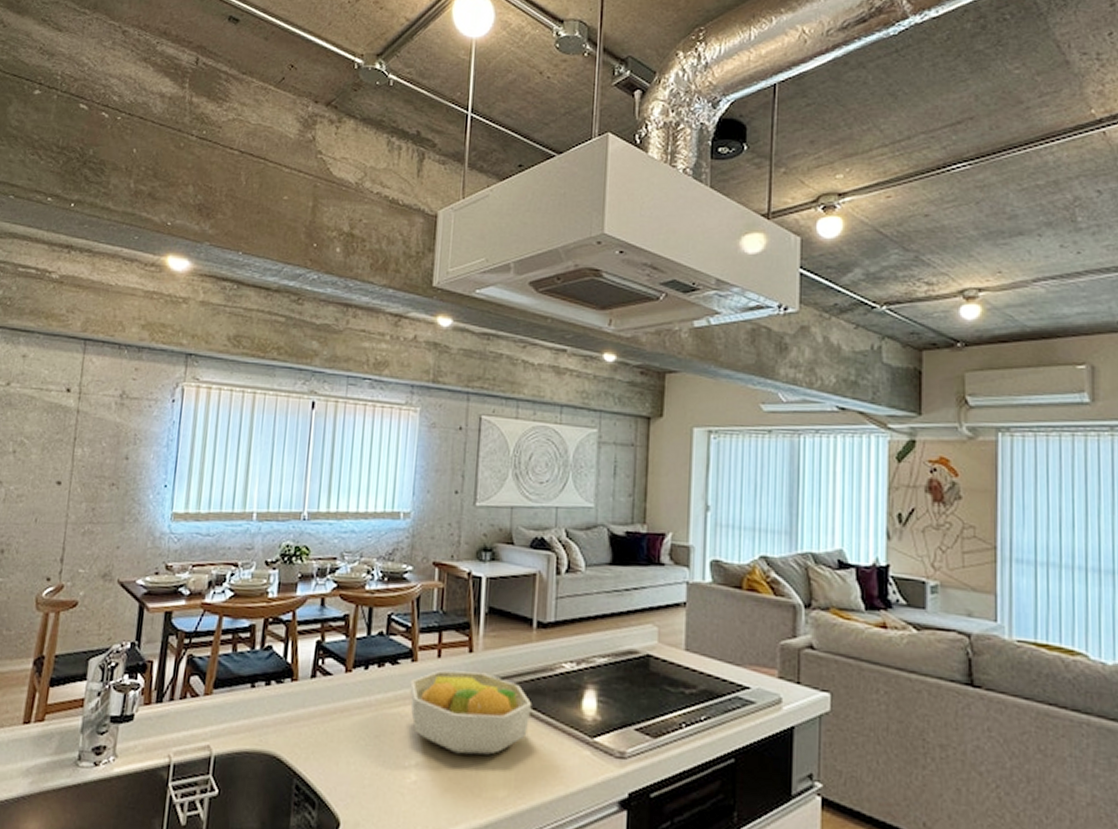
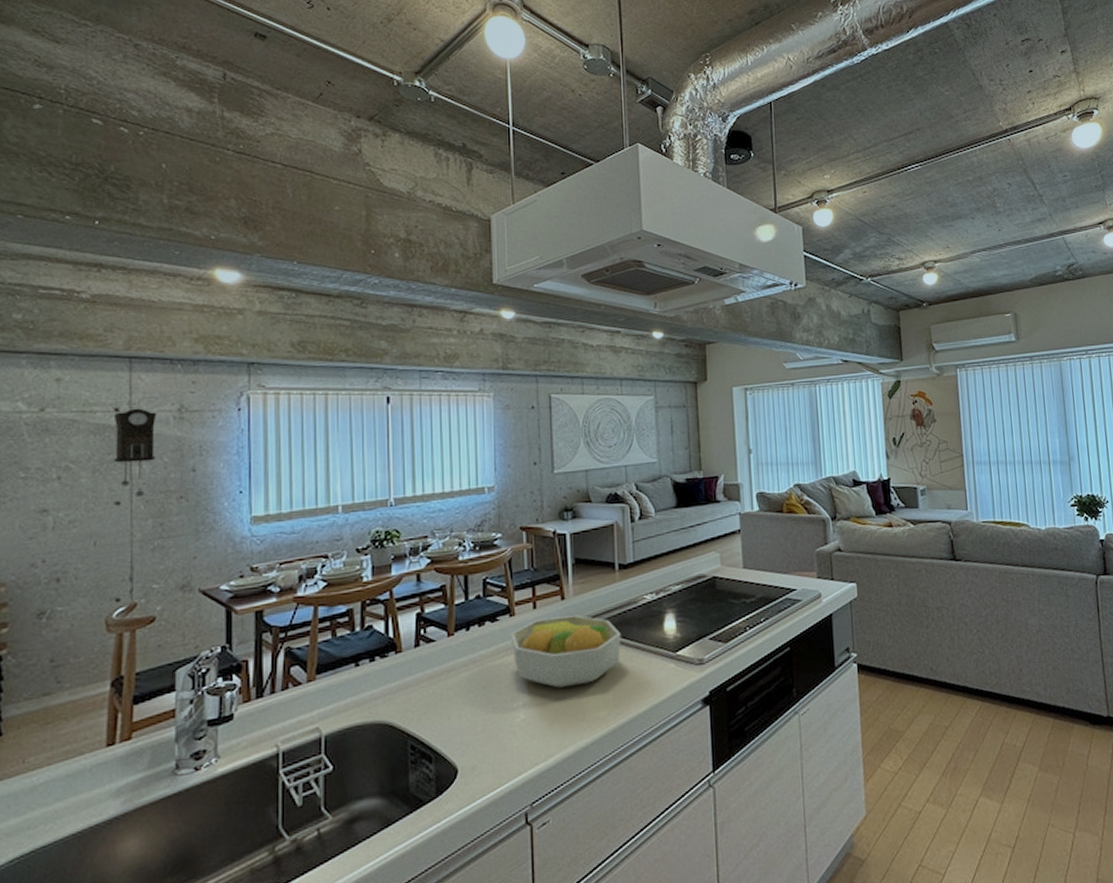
pendulum clock: none [60,390,102,480] -> present [113,408,157,498]

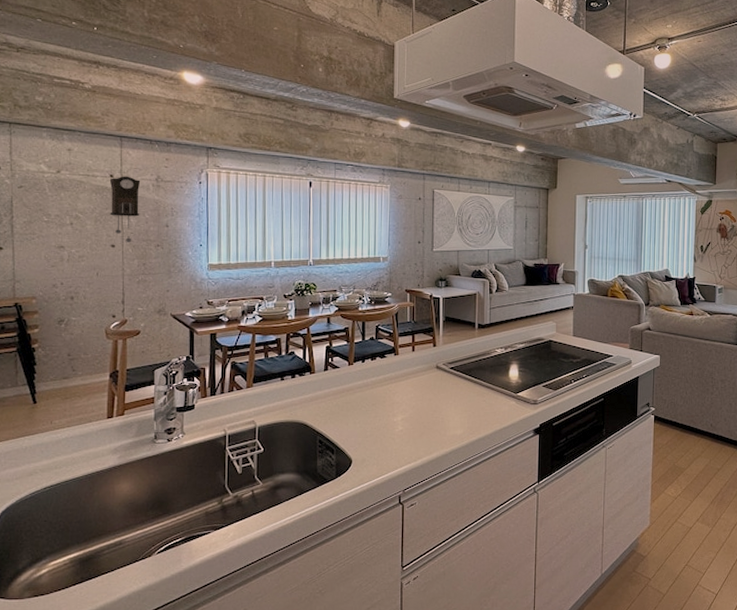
fruit bowl: present [510,615,622,688] -> none [394,359,477,411]

